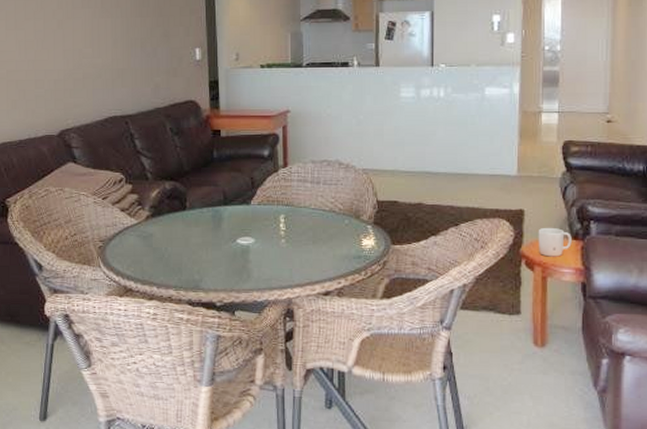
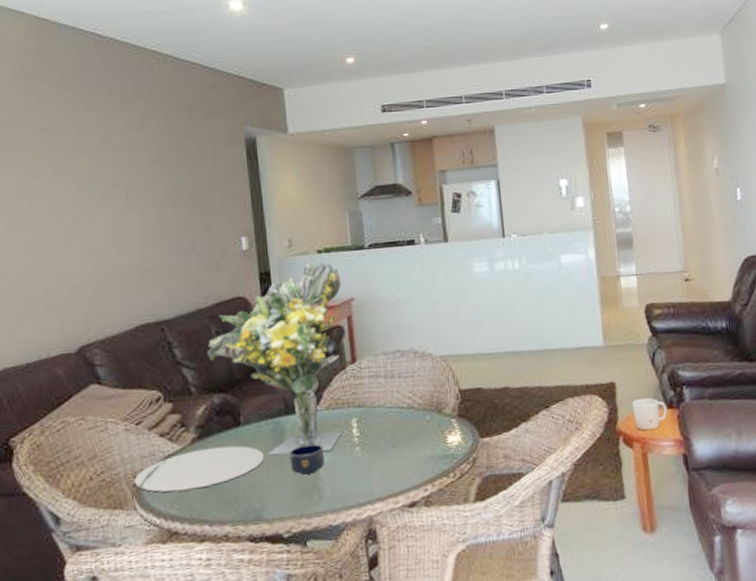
placemat: none [99,225,204,257] -> present [134,445,264,493]
bouquet: none [161,74,279,239] -> present [206,261,342,456]
mug: none [225,232,254,257] -> present [289,443,325,475]

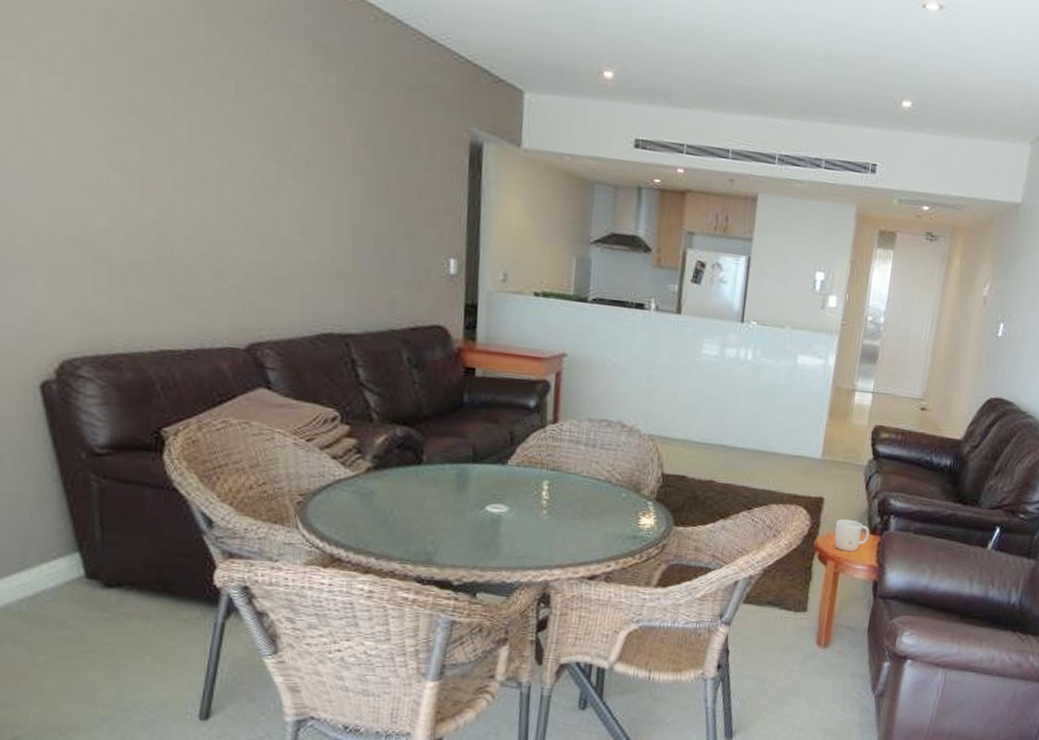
placemat: present [134,445,264,493] -> none [298,480,444,521]
bouquet: present [206,261,342,456] -> none [394,301,556,508]
mug: present [289,443,325,475] -> none [470,497,509,528]

